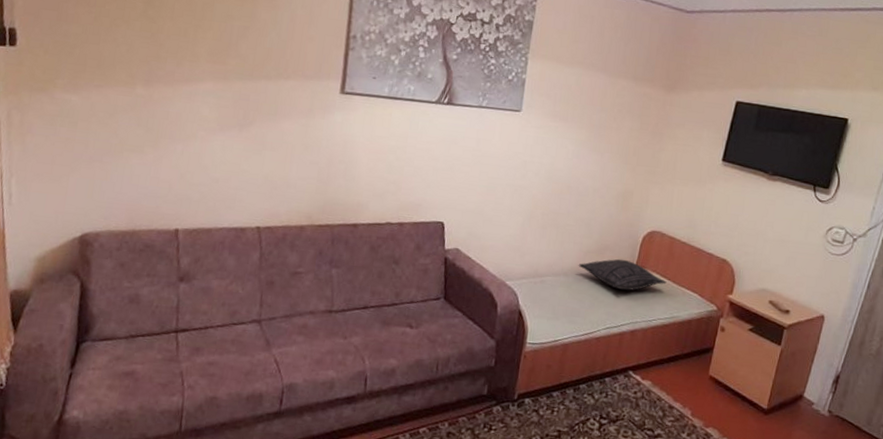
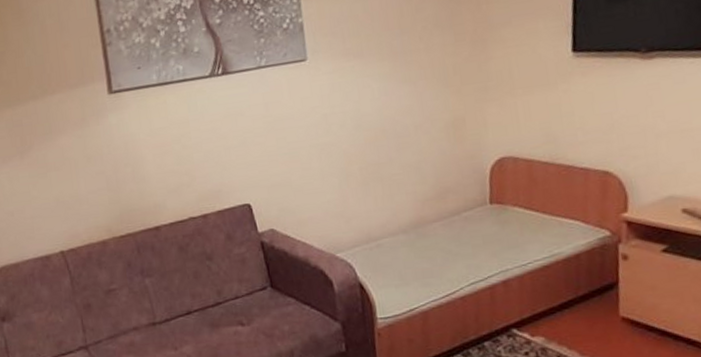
pillow: present [578,259,667,291] -> none [417,199,535,236]

